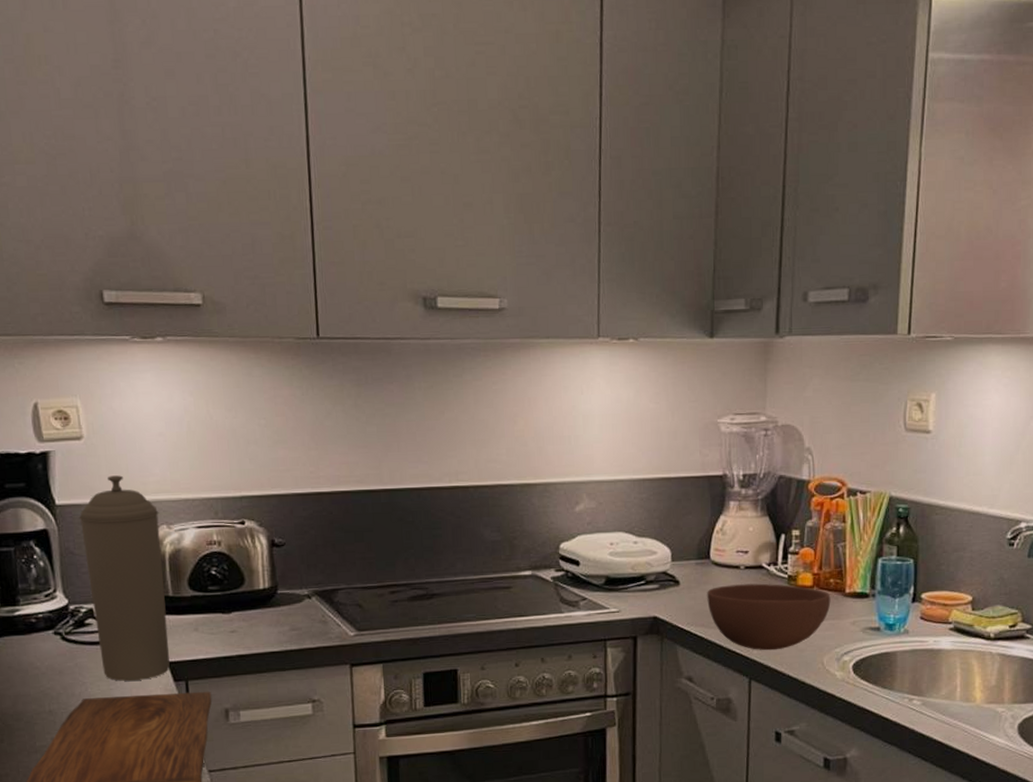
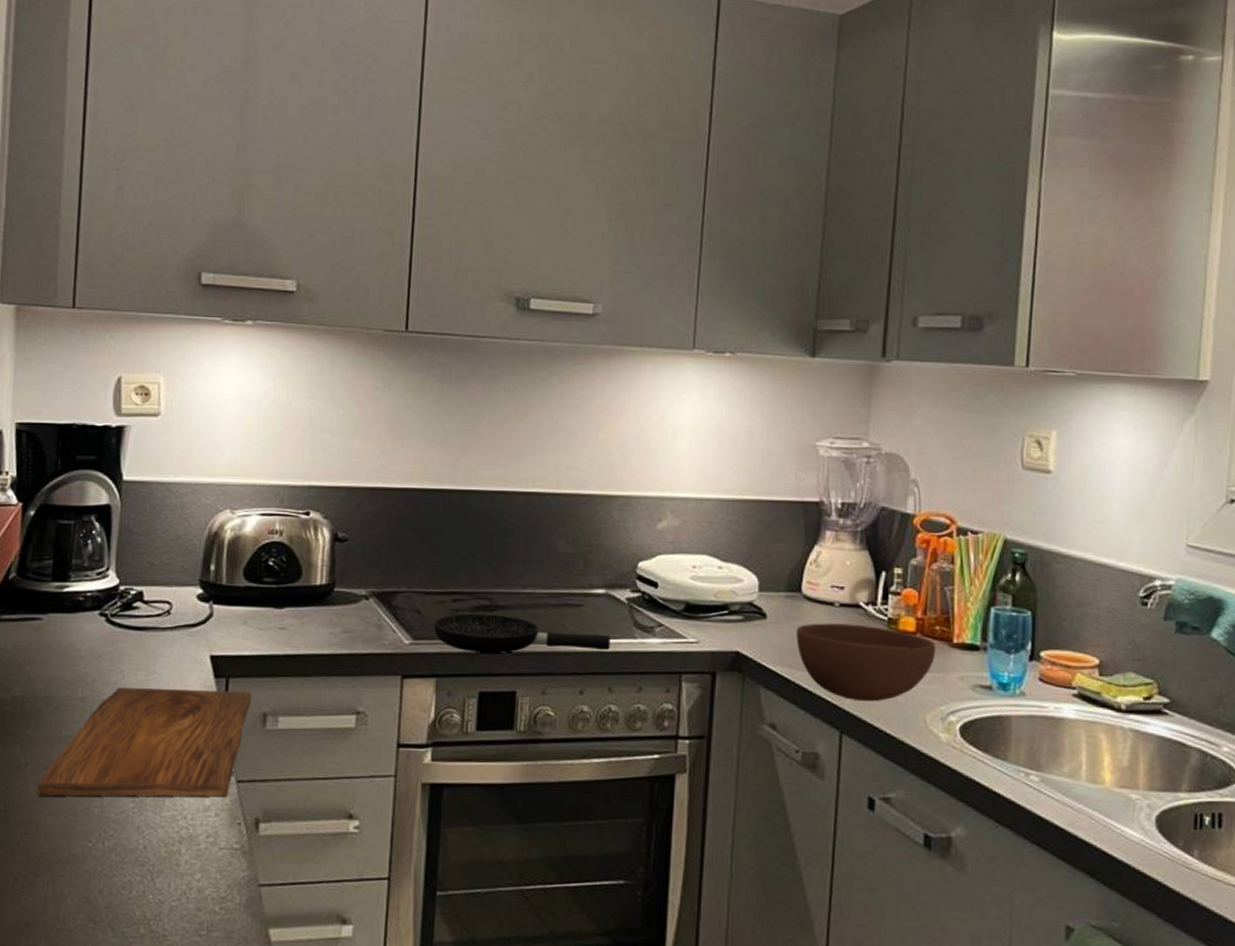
canister: present [79,475,170,681] -> none [143,455,225,673]
frying pan: none [375,602,540,638] -> present [434,613,610,653]

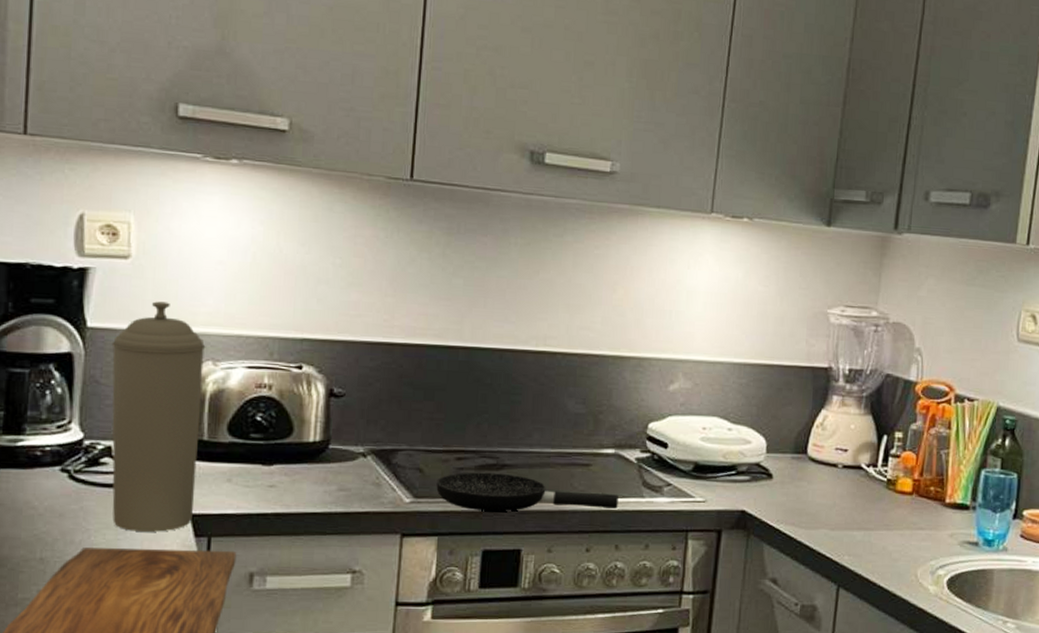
canister: none [143,455,225,673] -> present [111,301,206,532]
bowl: present [796,623,936,702] -> none [800,483,930,558]

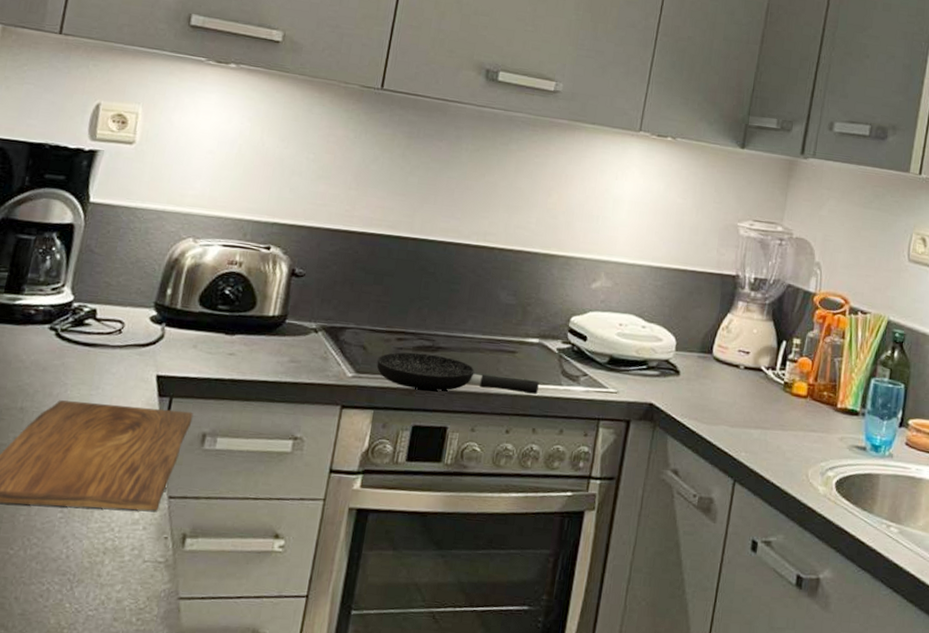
canister: present [111,301,206,532] -> none [88,182,189,390]

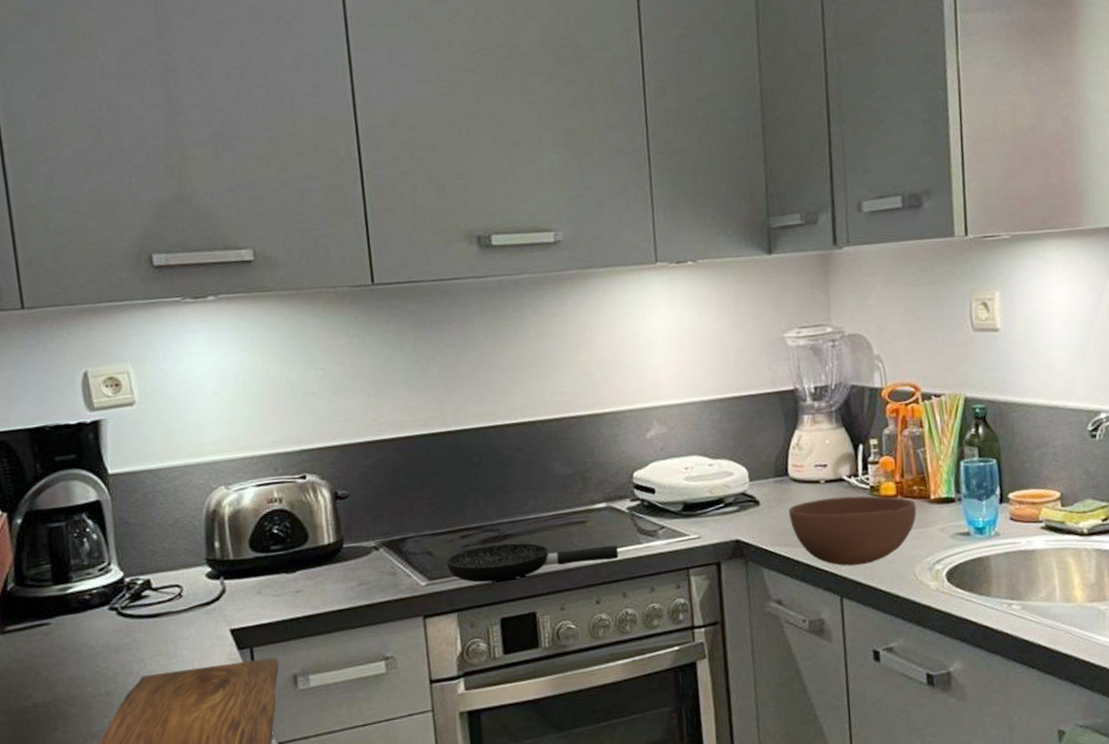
bowl: none [703,382,823,455] -> present [788,496,917,566]

